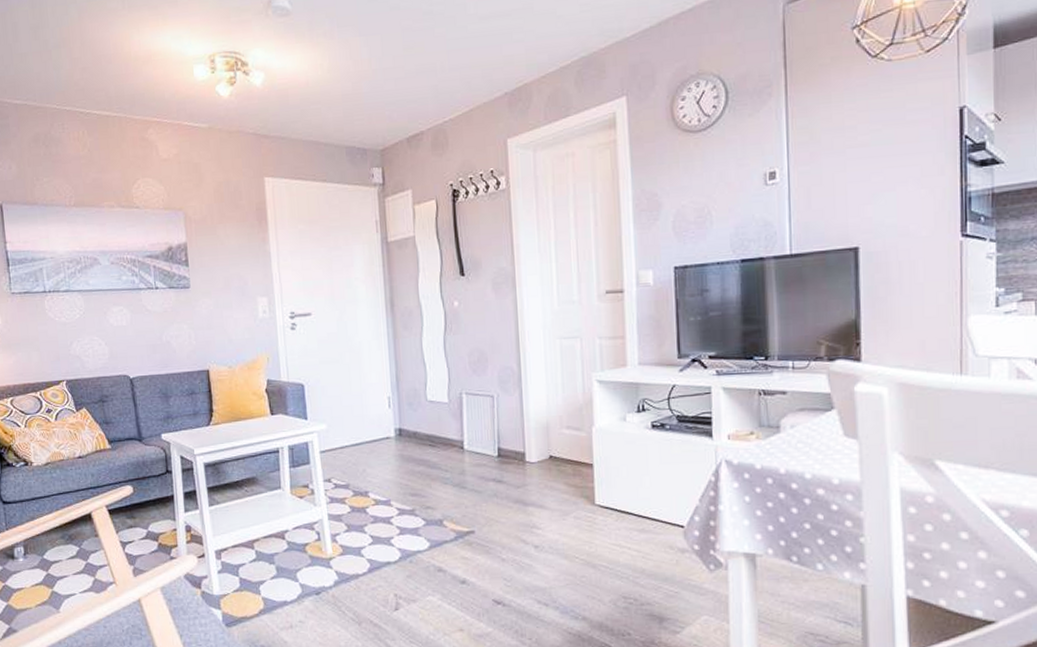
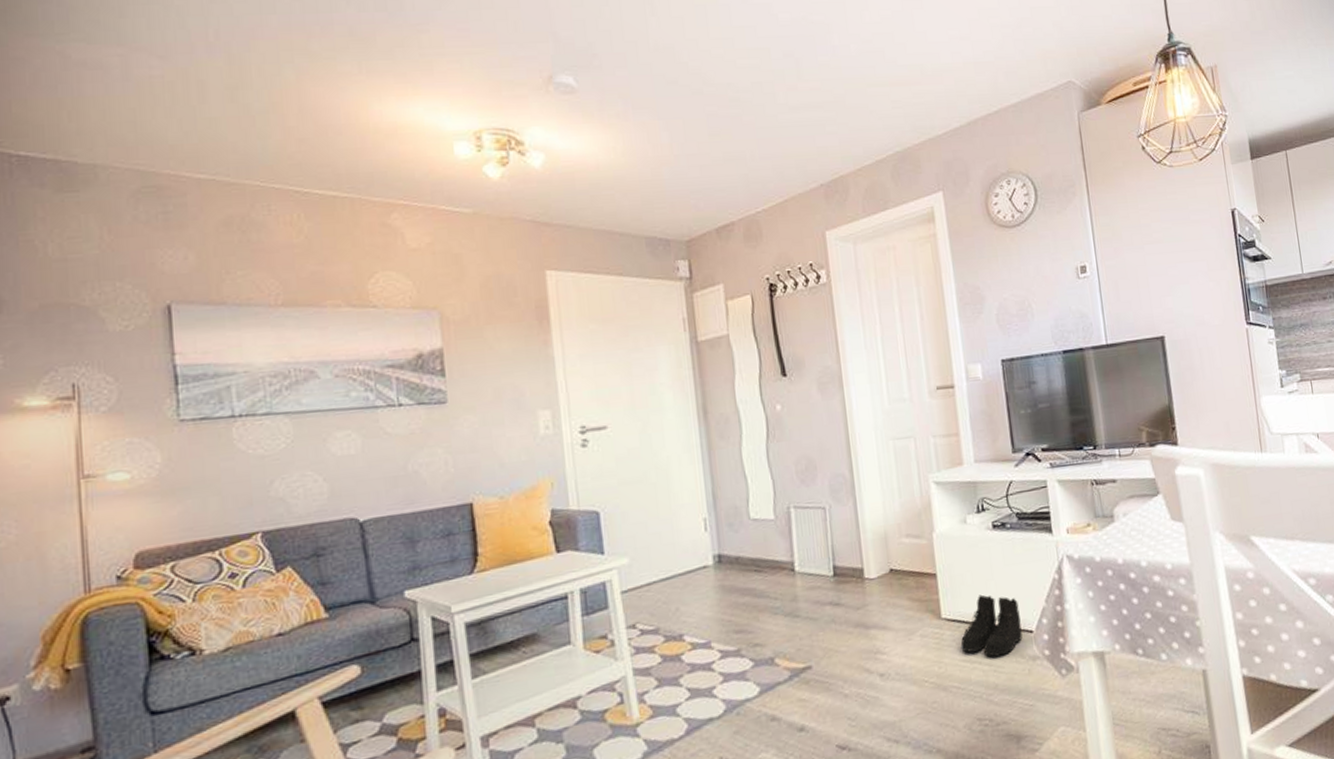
boots: none [611,487,673,545] -> present [960,594,1023,657]

